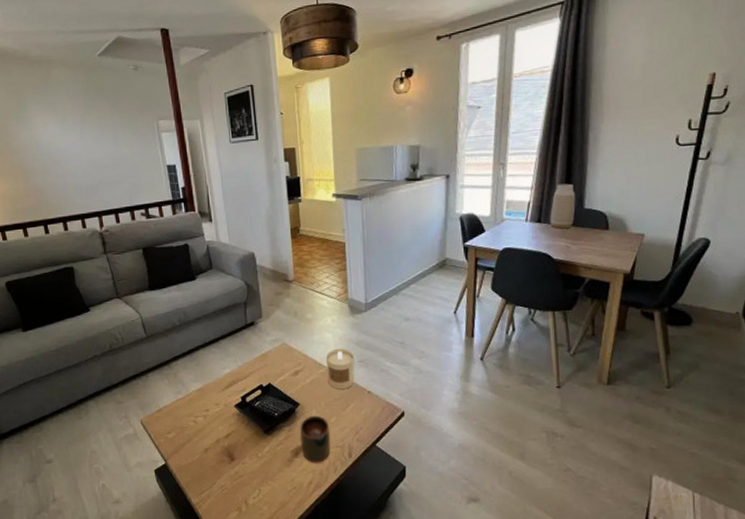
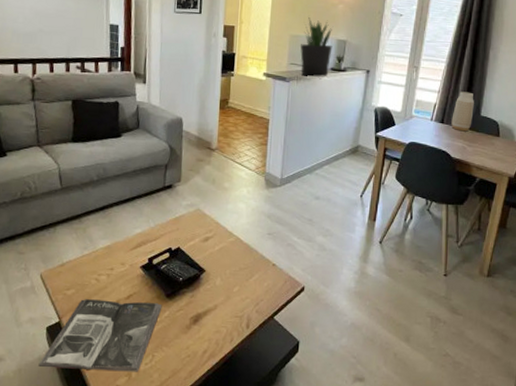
magazine: none [153,439,262,507] -> present [38,299,162,372]
mug: present [299,415,331,463] -> none [200,283,232,332]
candle: present [326,348,355,390] -> none [236,219,264,260]
planter: none [369,126,405,191] -> present [300,17,334,78]

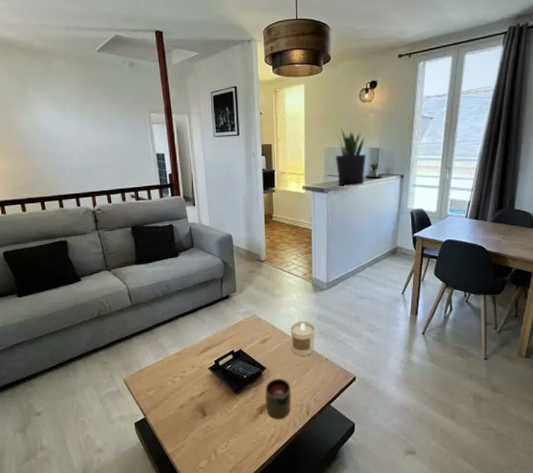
magazine: present [38,299,162,372] -> none [132,398,231,456]
mug: none [200,283,232,332] -> present [264,378,292,419]
candle: none [236,219,264,260] -> present [291,321,315,356]
vase: present [451,91,474,132] -> none [486,187,508,226]

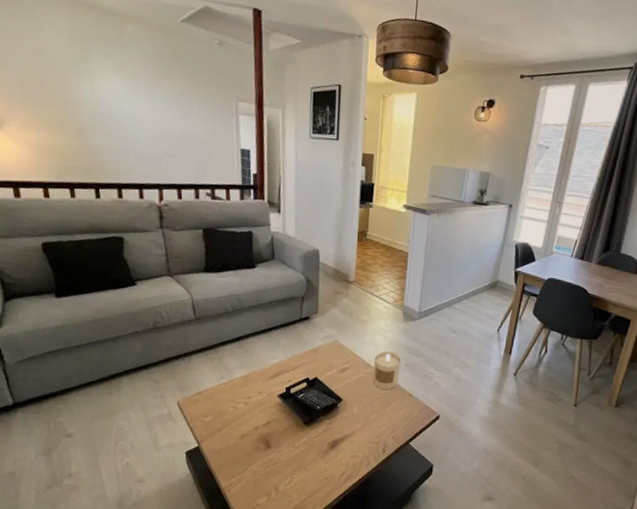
mug: present [264,378,292,419] -> none [337,411,369,456]
planter: present [336,129,366,187] -> none [441,147,477,212]

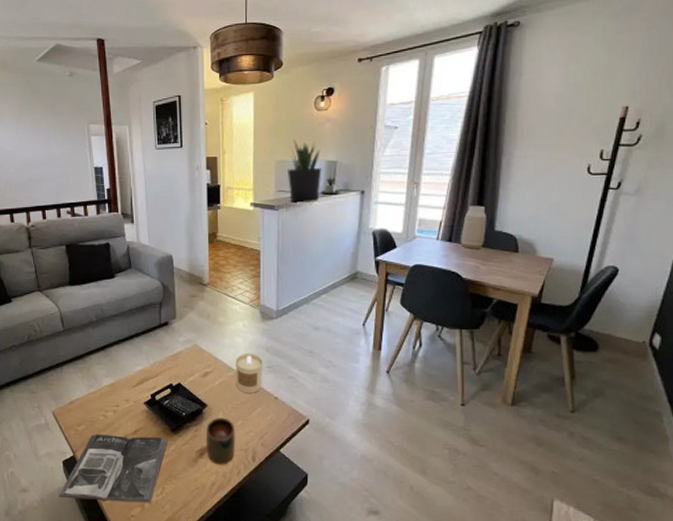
magazine: none [179,425,300,493] -> present [59,434,168,503]
mug: none [337,411,369,456] -> present [205,417,236,465]
planter: none [441,147,477,212] -> present [288,140,322,204]
vase: none [591,228,615,269] -> present [461,205,486,249]

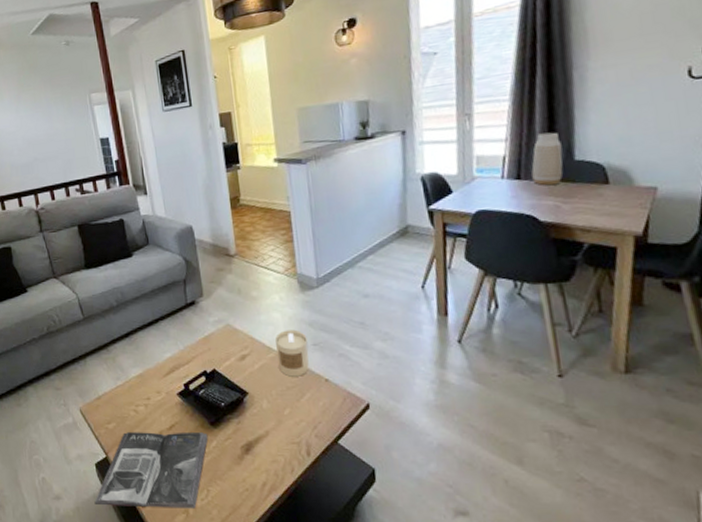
mug: present [205,417,236,465] -> none [249,406,286,462]
planter: present [288,140,322,204] -> none [312,81,353,154]

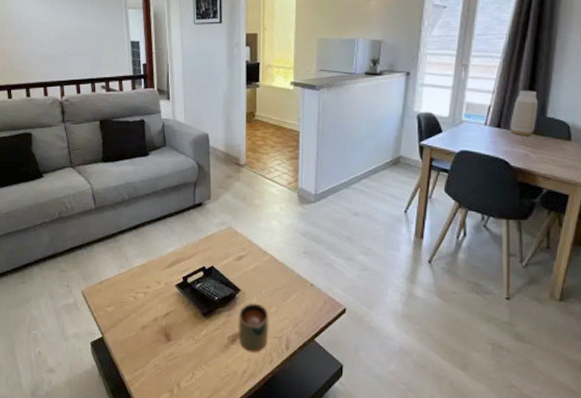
magazine: present [94,432,208,509] -> none [86,316,199,389]
mug: none [249,406,286,462] -> present [238,303,269,352]
candle: present [275,329,309,377] -> none [271,237,300,280]

